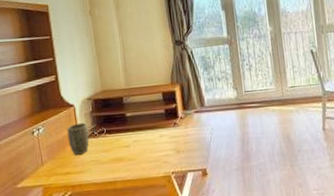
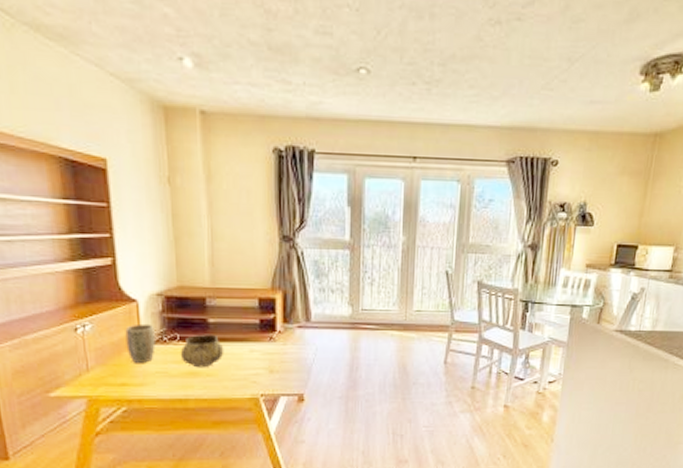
decorative bowl: none [107,125,140,155] -> present [180,334,224,368]

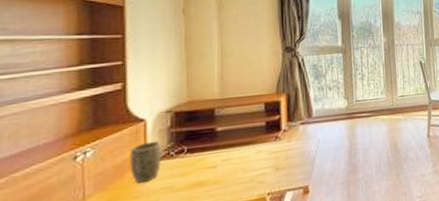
decorative bowl: present [180,334,224,368] -> none [187,141,232,178]

